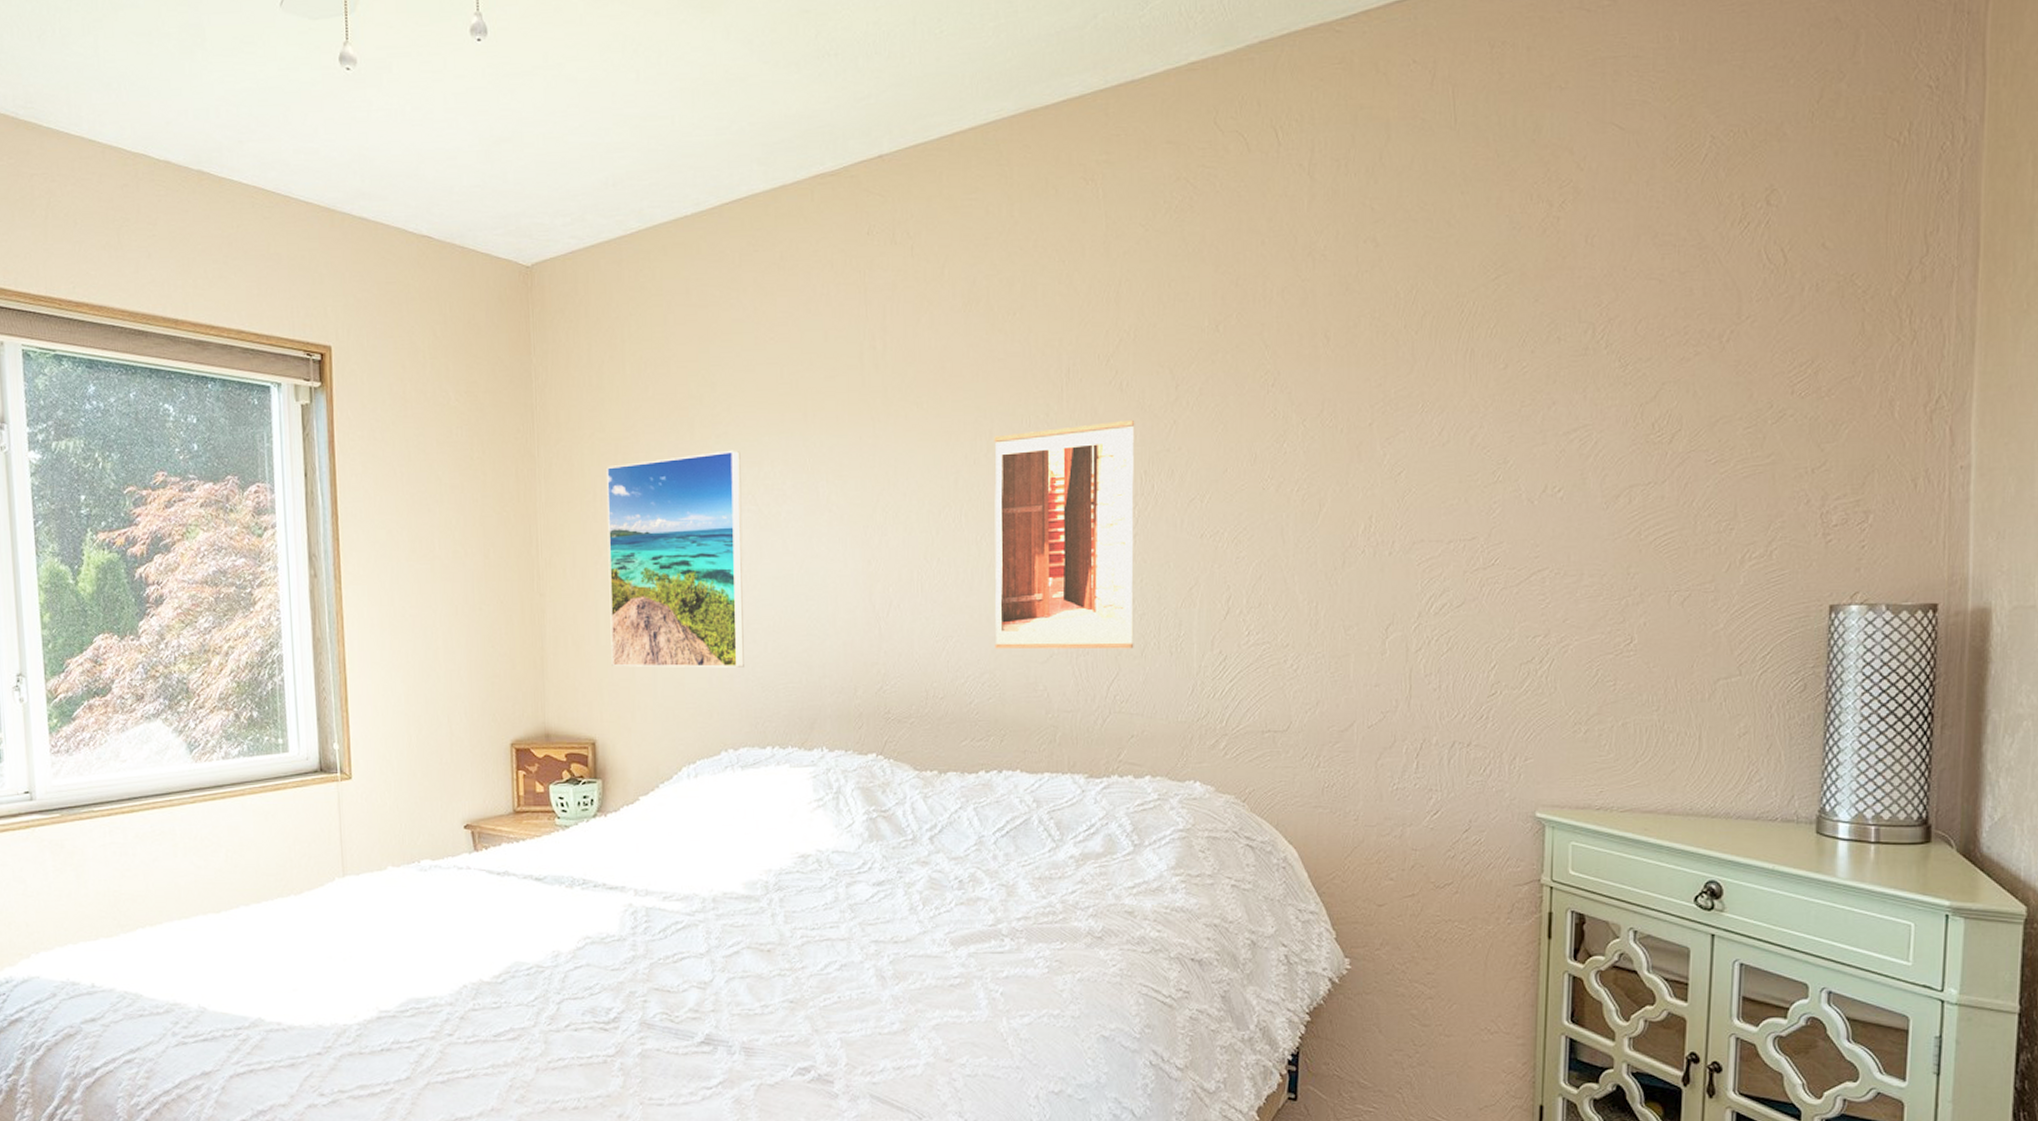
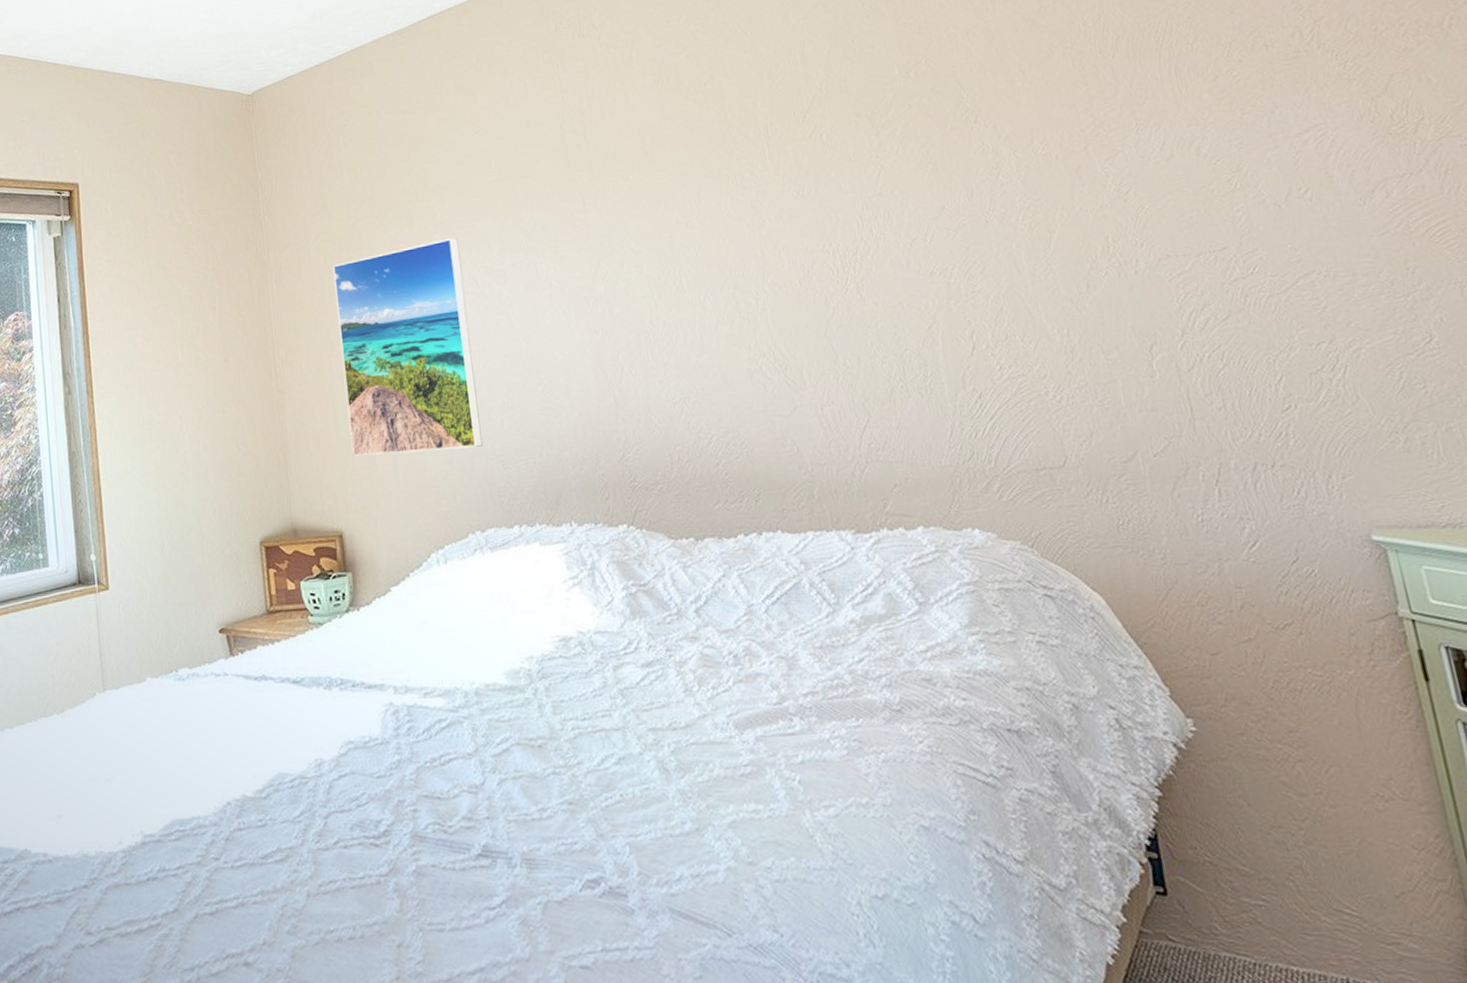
wall art: present [994,419,1135,650] -> none [702,169,881,407]

